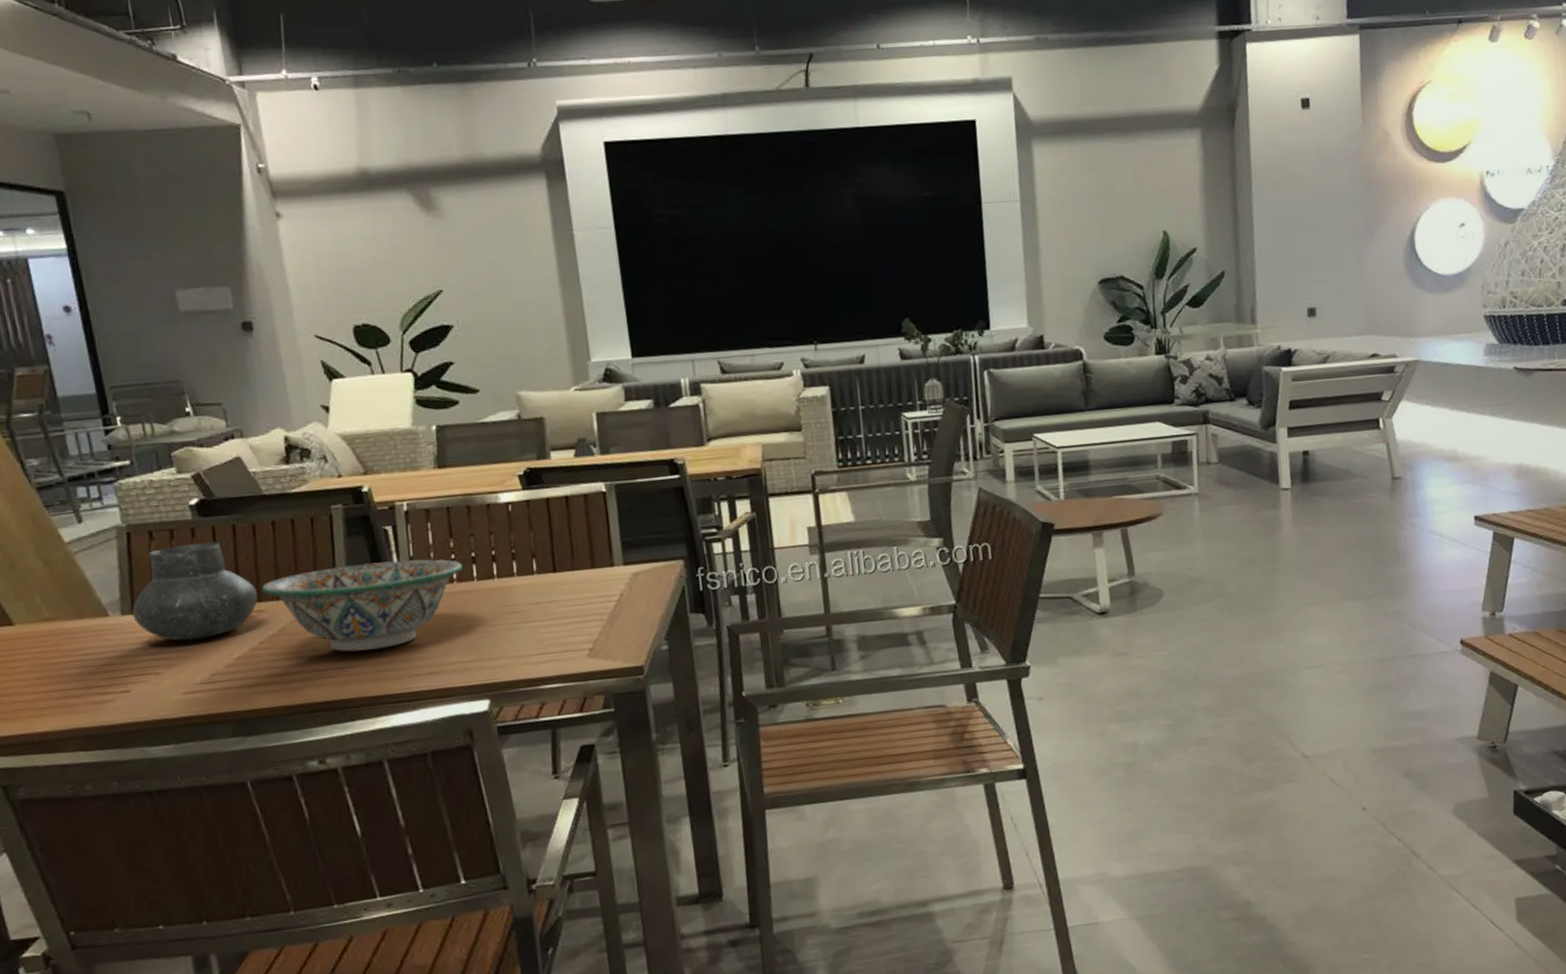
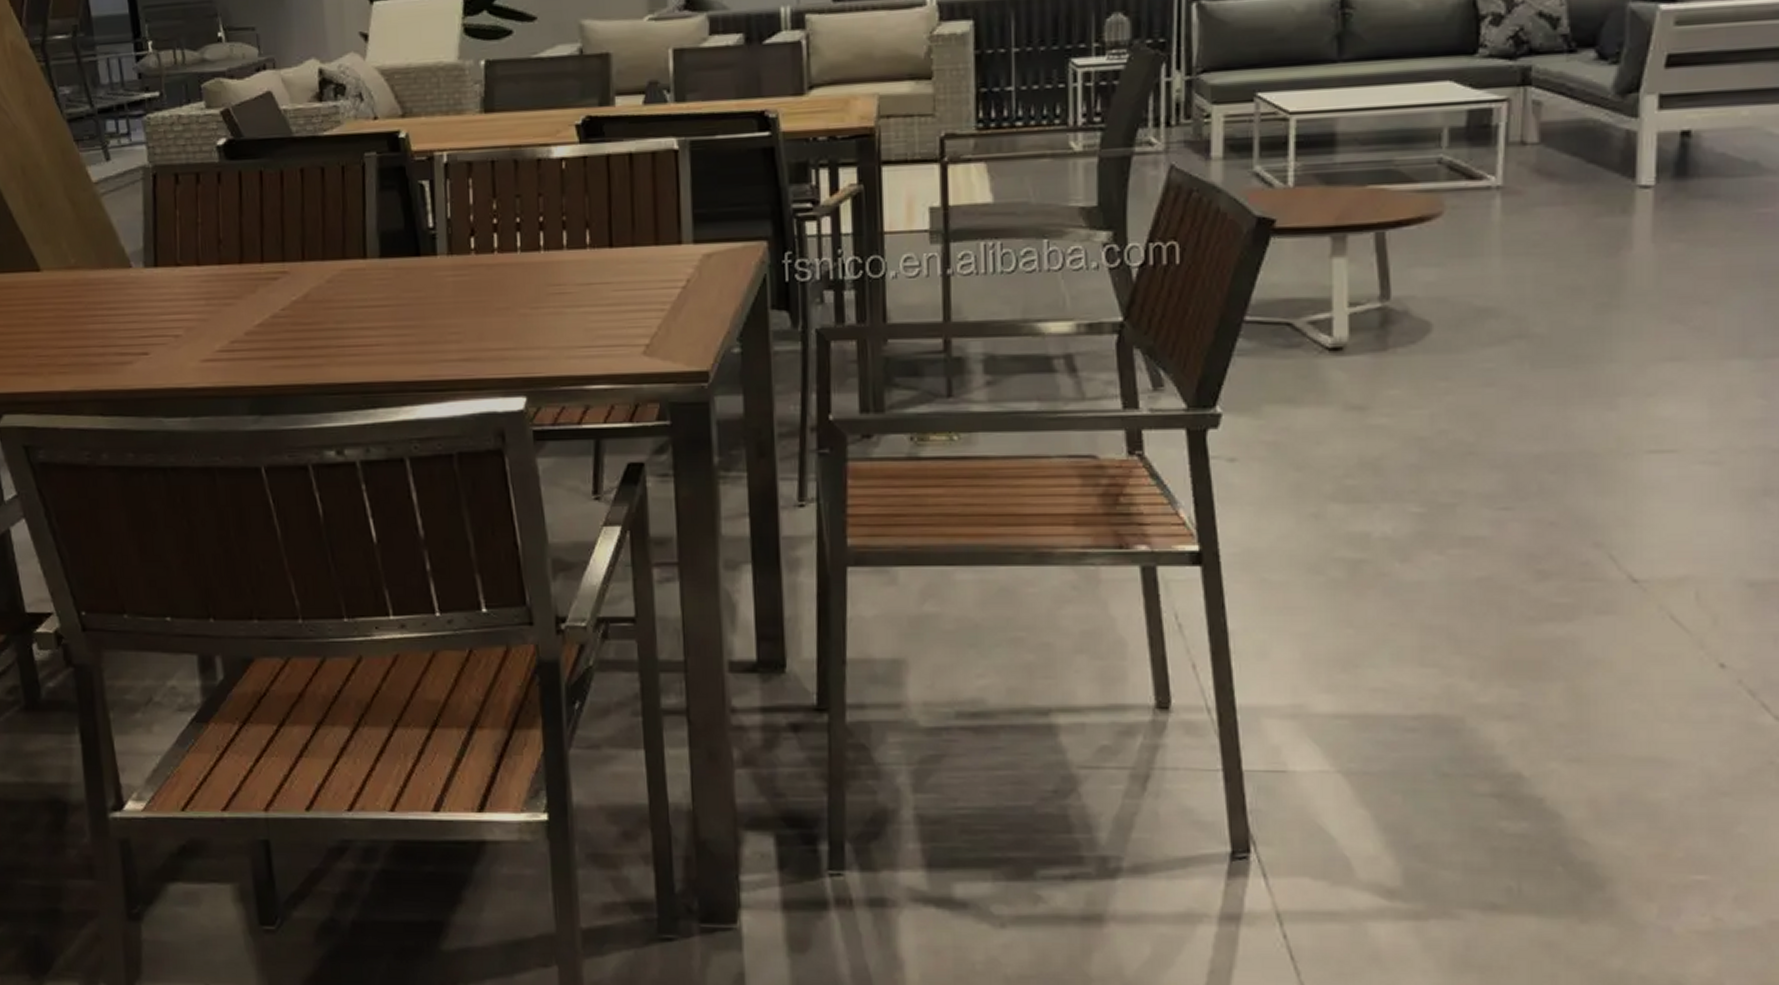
vase: present [132,542,258,641] -> none [155,189,282,301]
decorative bowl: present [261,559,463,652] -> none [286,222,505,328]

